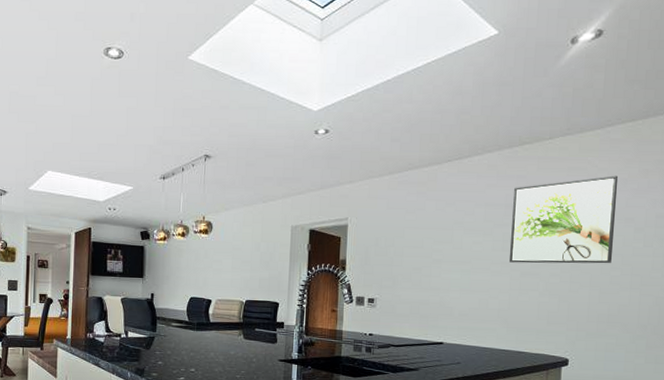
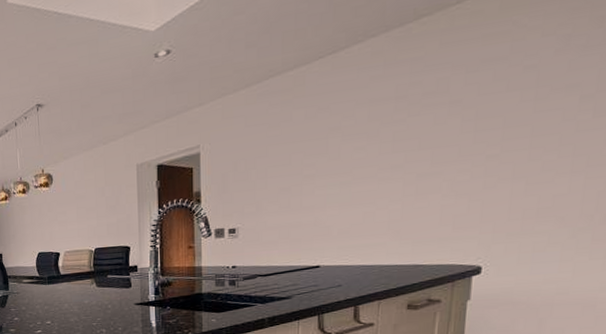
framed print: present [508,175,619,264] -> none [401,32,558,165]

